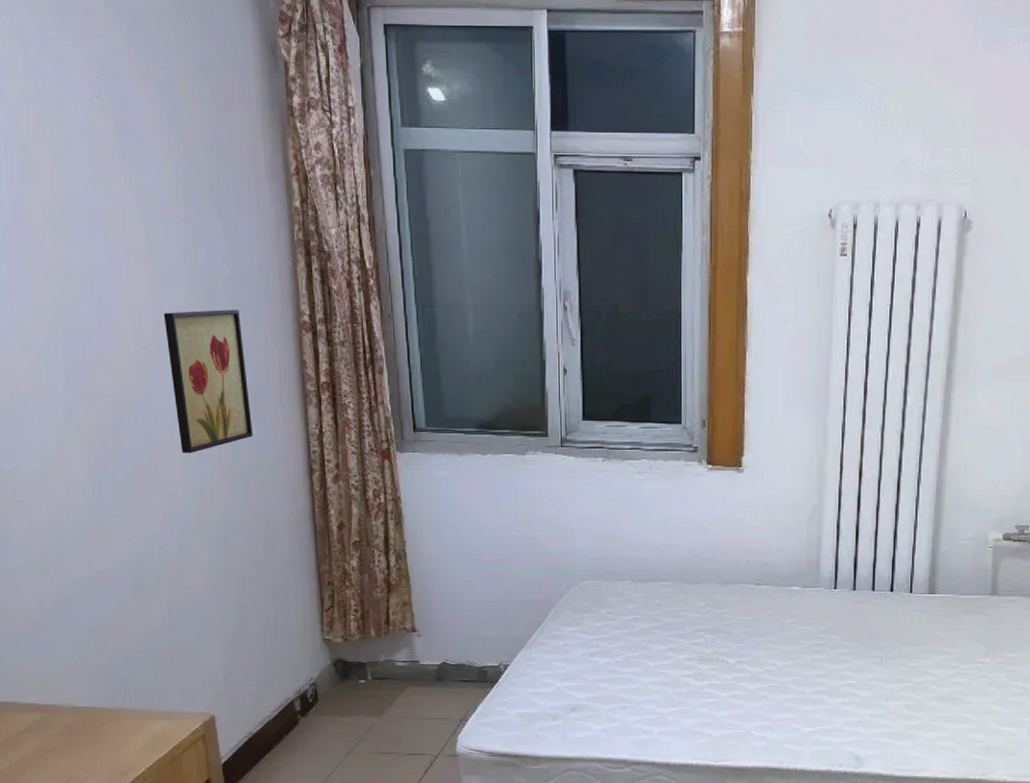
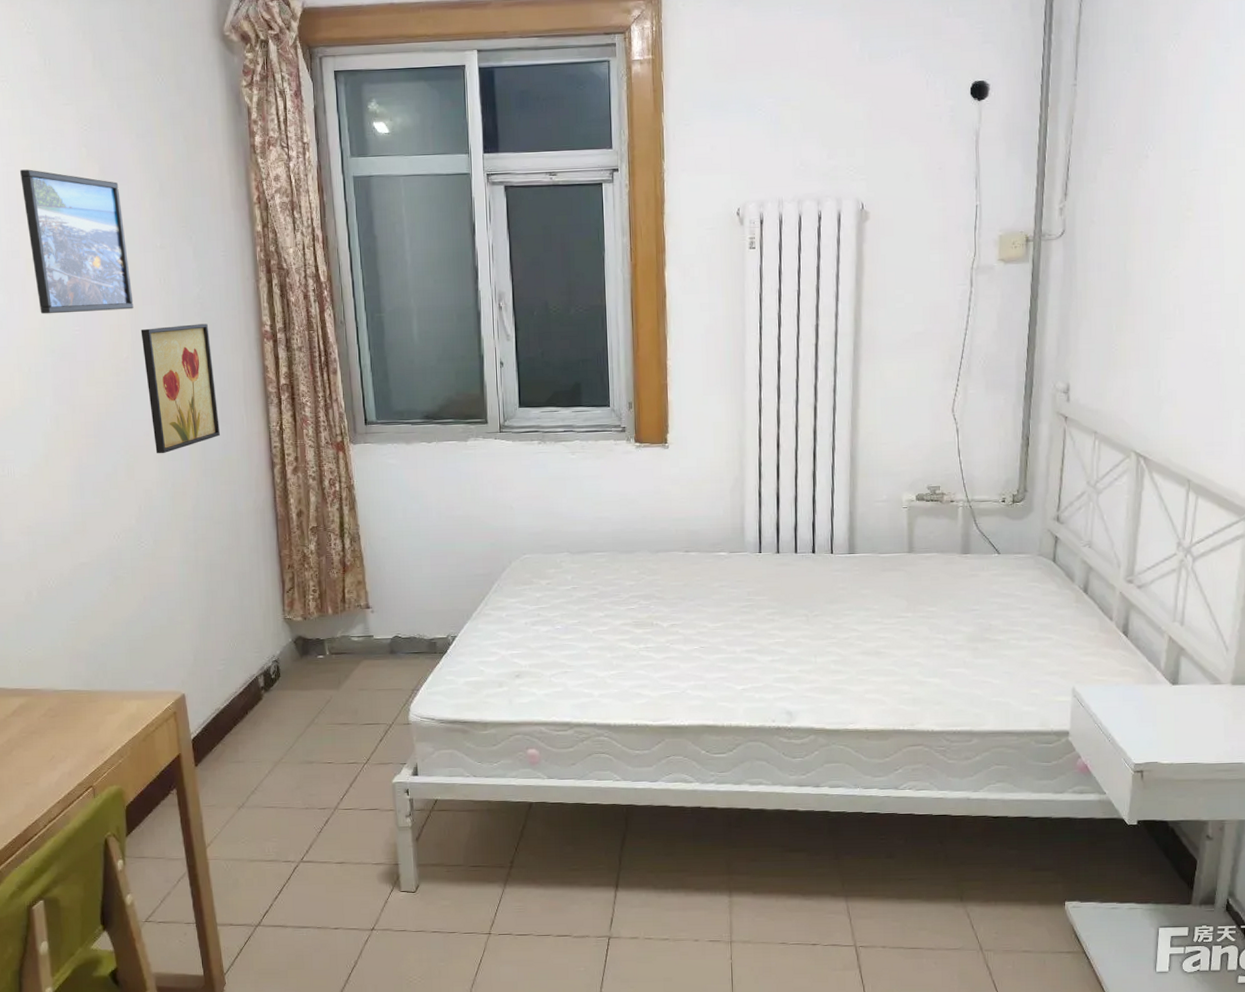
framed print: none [22,120,156,290] -> present [19,169,134,314]

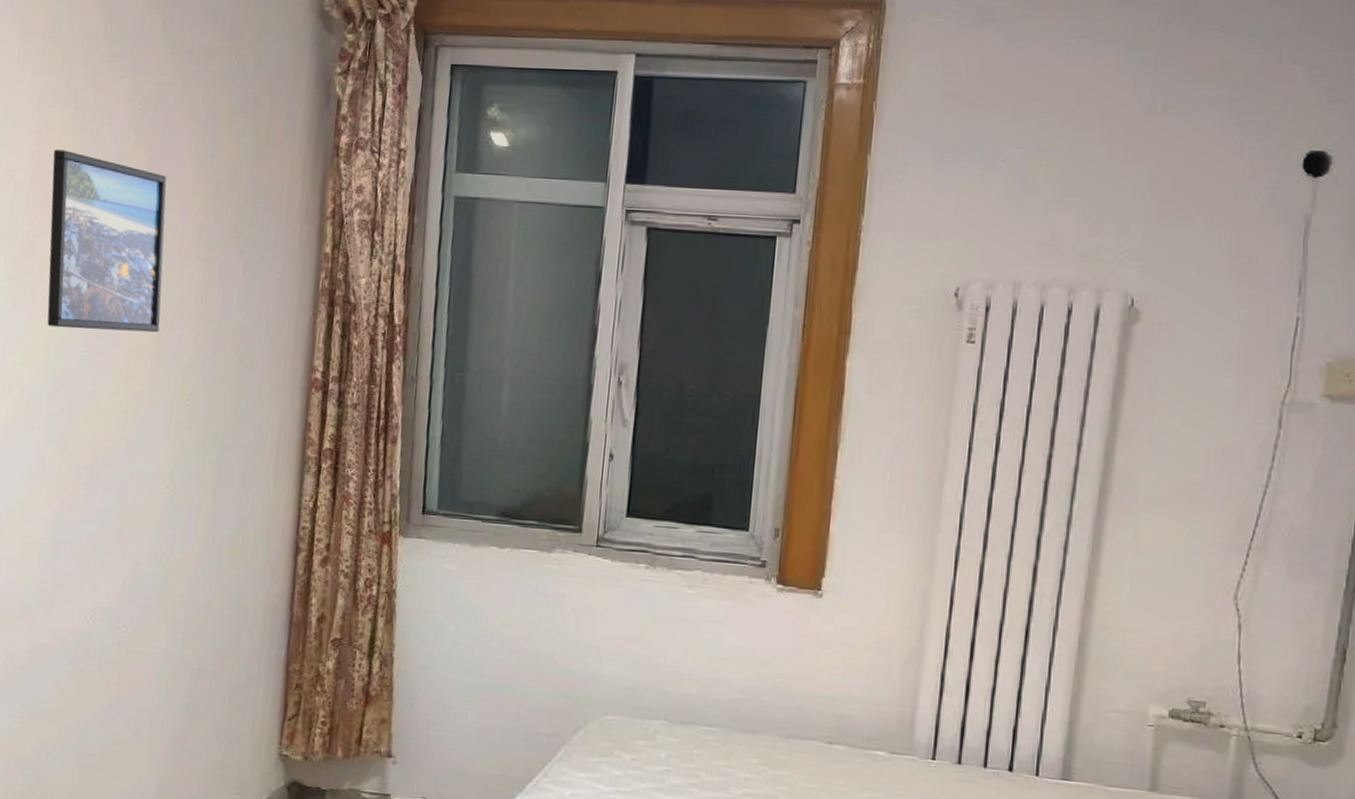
wall art: present [140,324,220,454] -> none [155,358,246,519]

